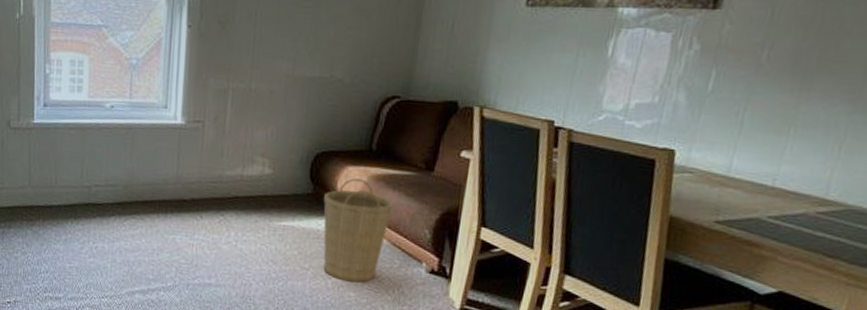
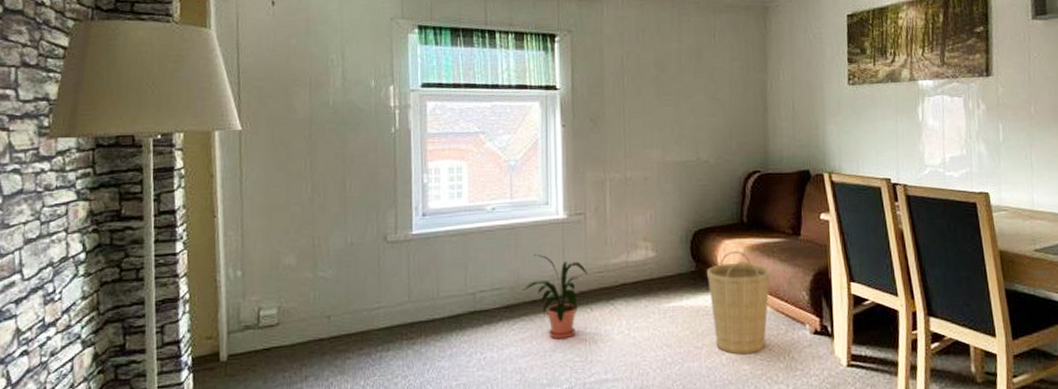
house plant: none [134,157,201,241] -> present [521,255,588,340]

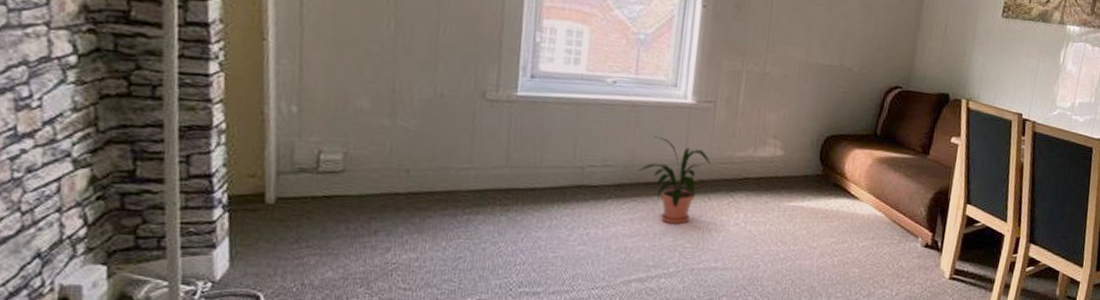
basket: present [707,251,771,355] -> none [830,160,895,259]

